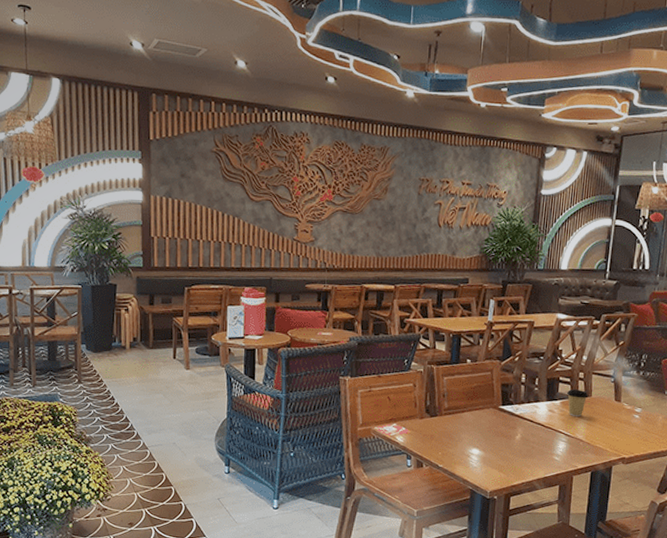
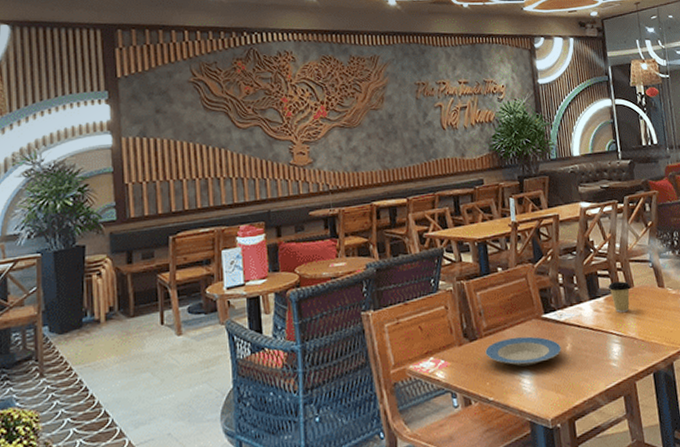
plate: none [442,420,512,446] -> present [485,336,562,367]

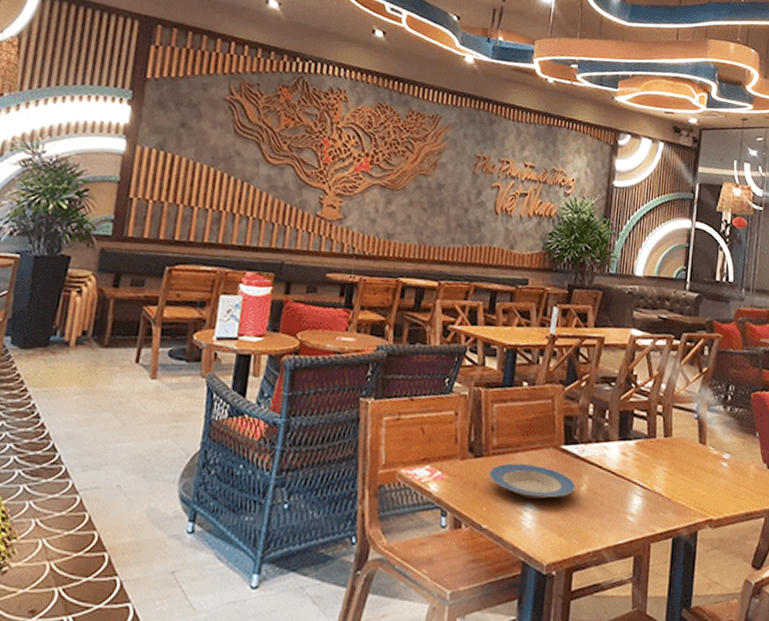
coffee cup: present [608,281,631,313] -> none [642,426,668,464]

